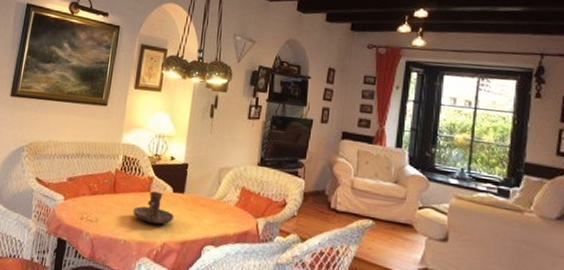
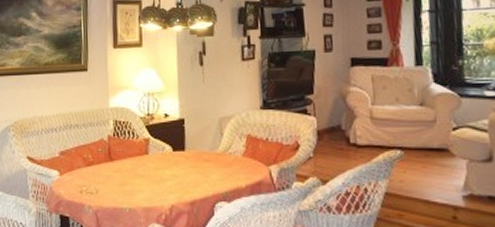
candle holder: present [133,191,175,225] -> none [133,153,179,187]

